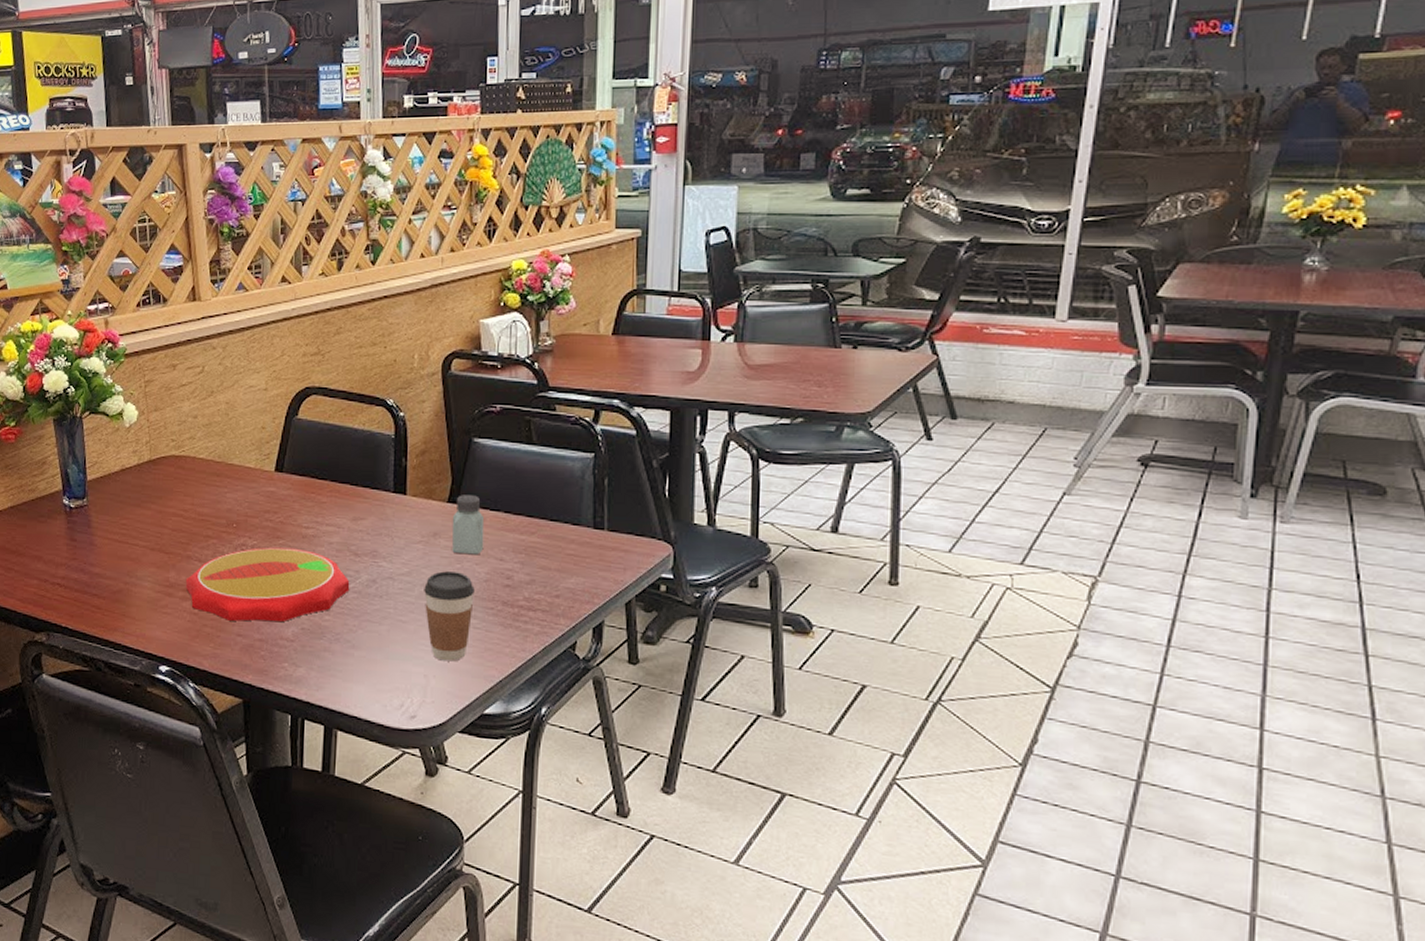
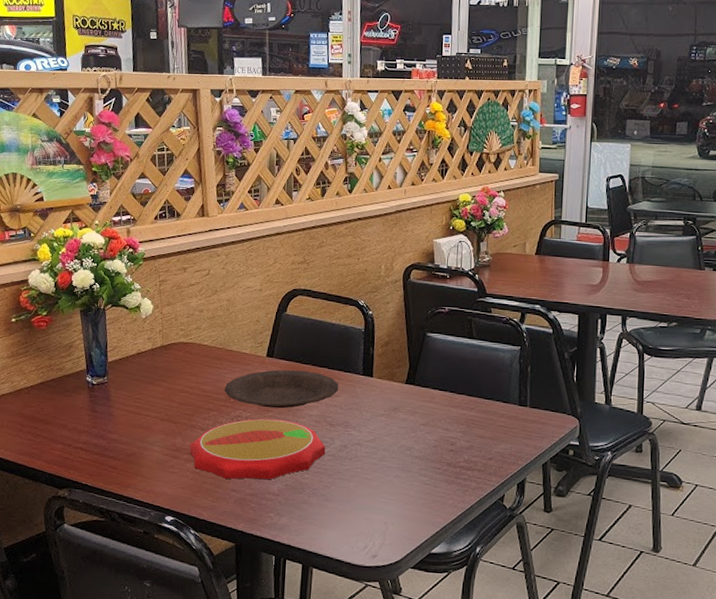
plate: none [225,487,365,535] -> present [224,370,339,409]
coffee cup: present [424,571,475,662] -> none [385,438,426,511]
saltshaker: present [451,495,485,555] -> none [408,378,435,426]

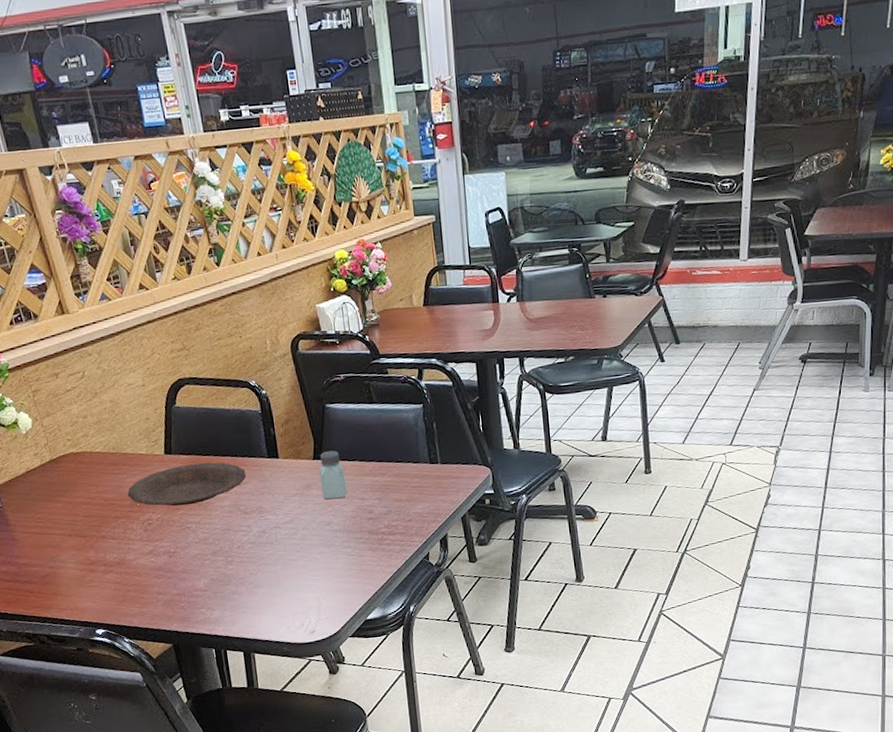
plate: present [189,418,326,480] -> none [104,515,246,583]
saltshaker: none [408,378,435,426] -> present [319,451,348,500]

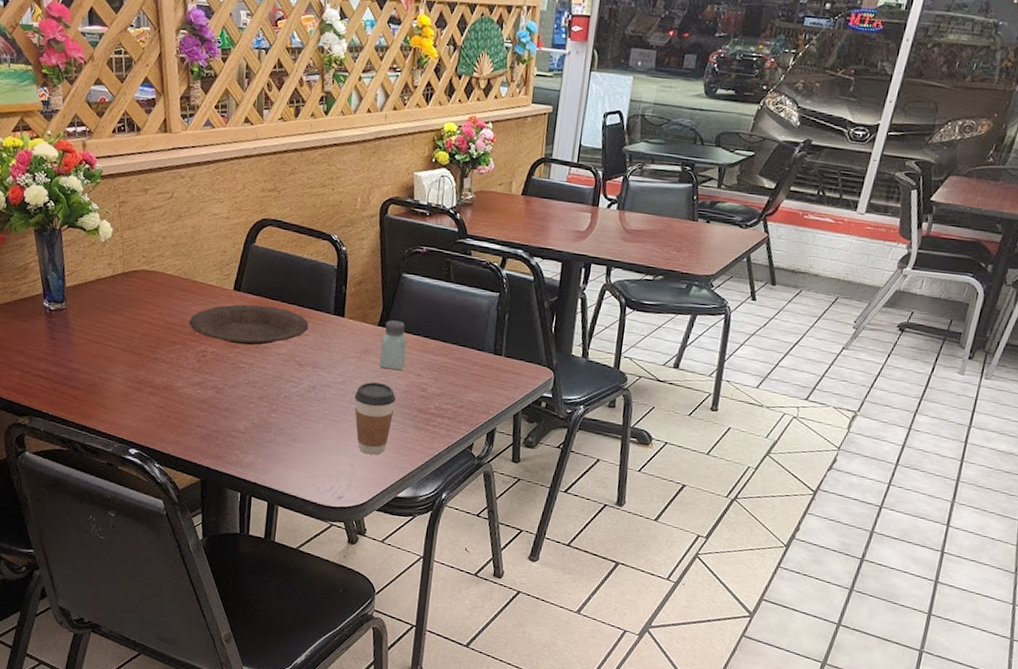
coffee cup: none [305,514,347,585] -> present [354,382,396,455]

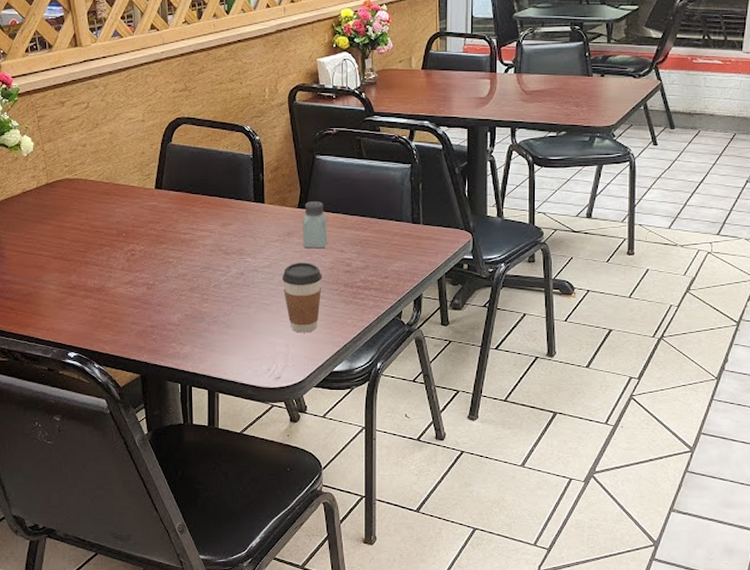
plate: present [189,304,309,345] -> none [115,201,231,240]

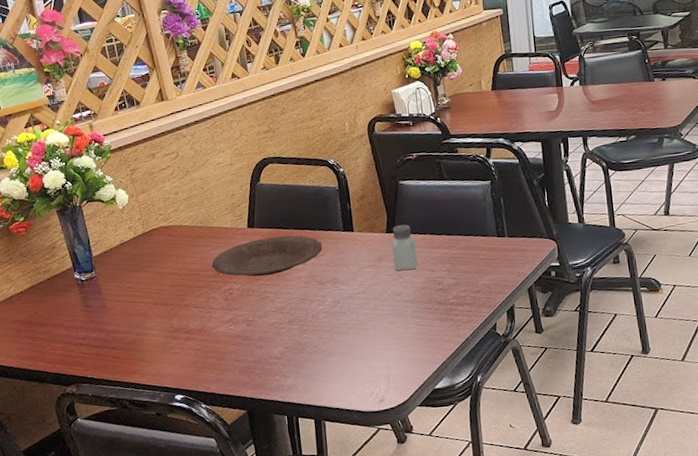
plate: none [115,201,231,240] -> present [211,235,323,277]
coffee cup: present [282,263,322,333] -> none [377,285,417,354]

